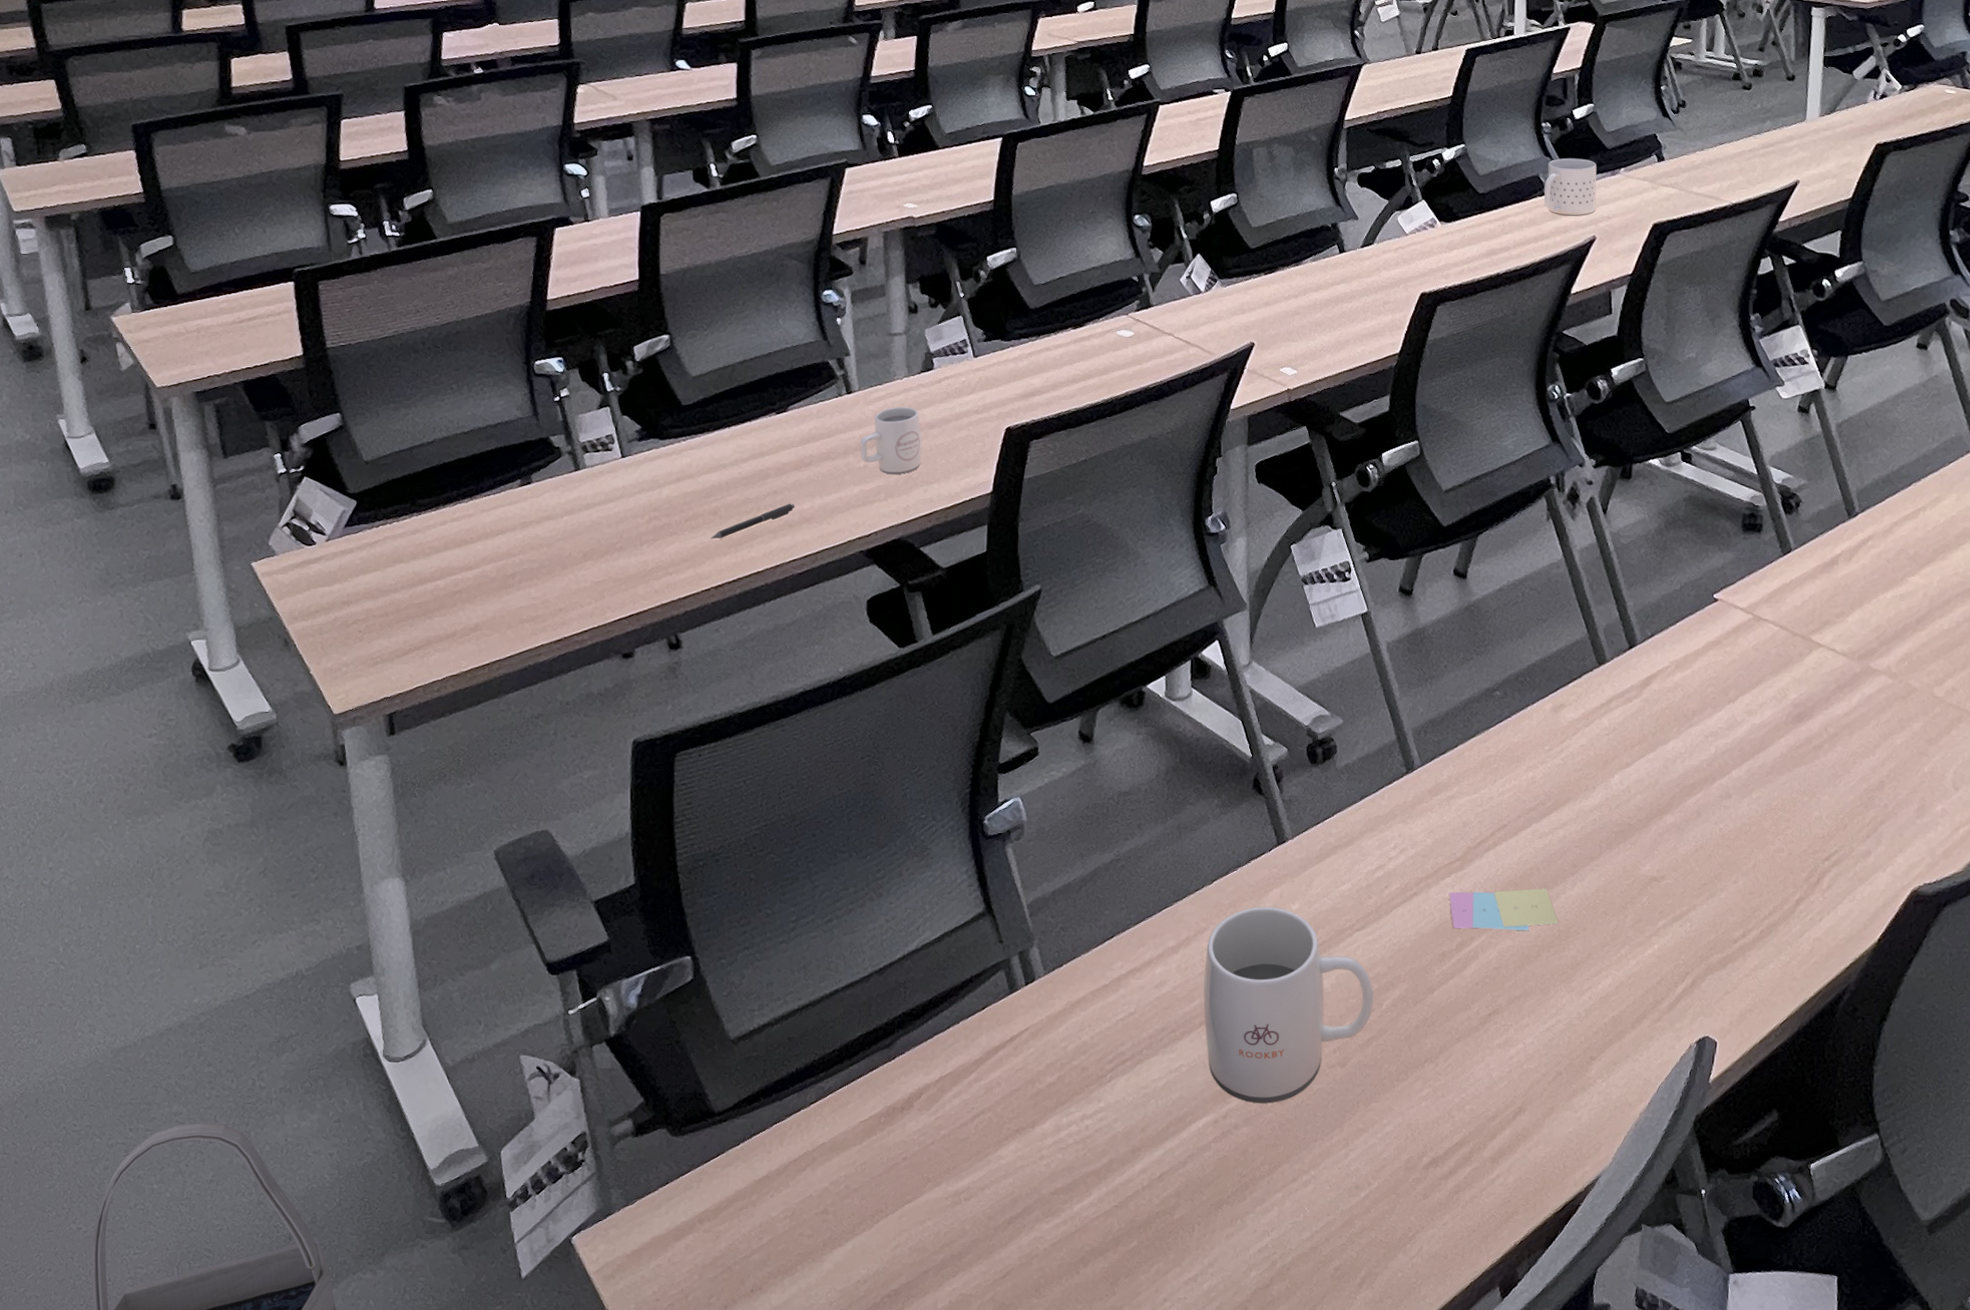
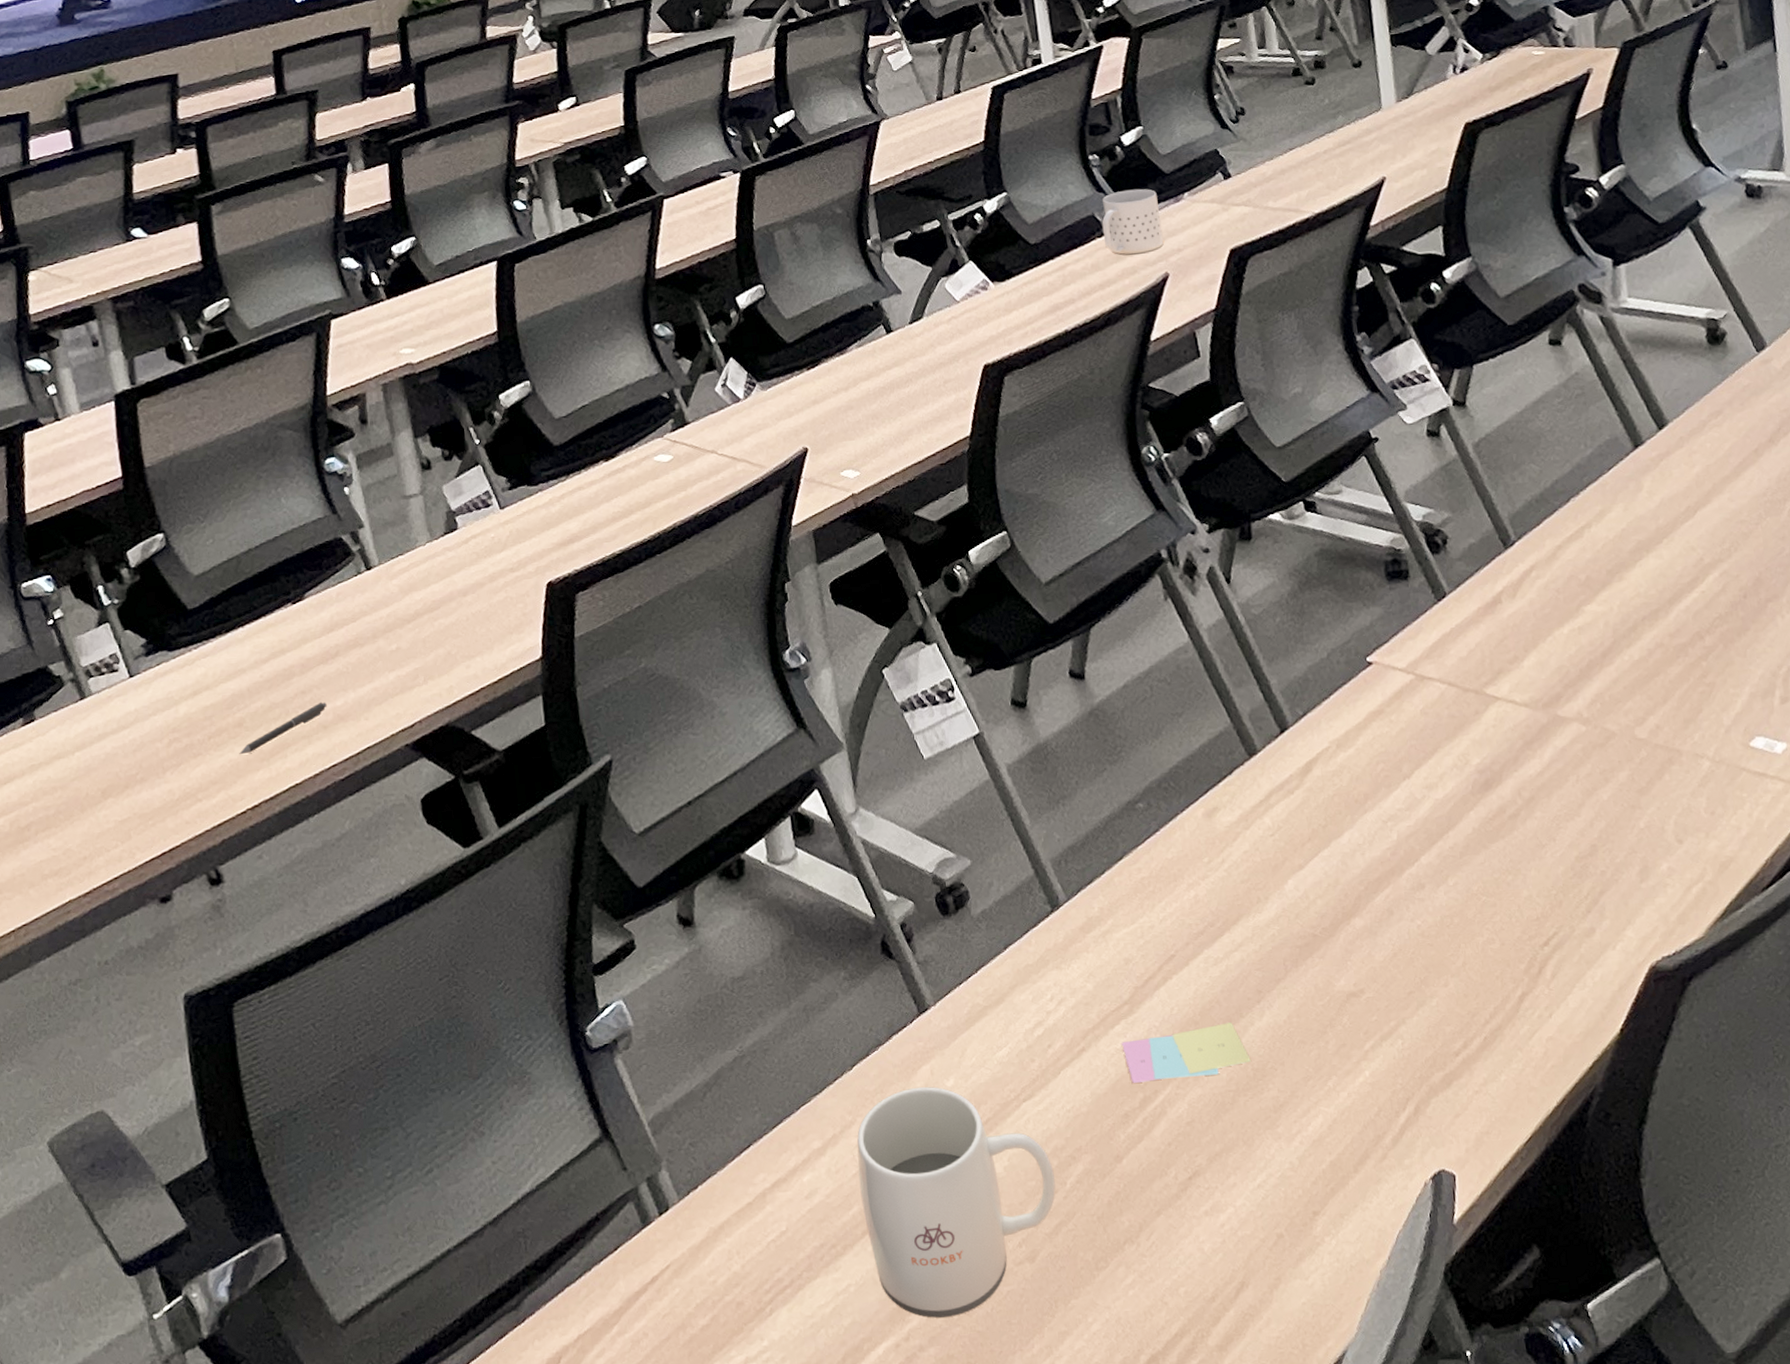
mug: present [860,406,922,475] -> none [388,575,459,654]

